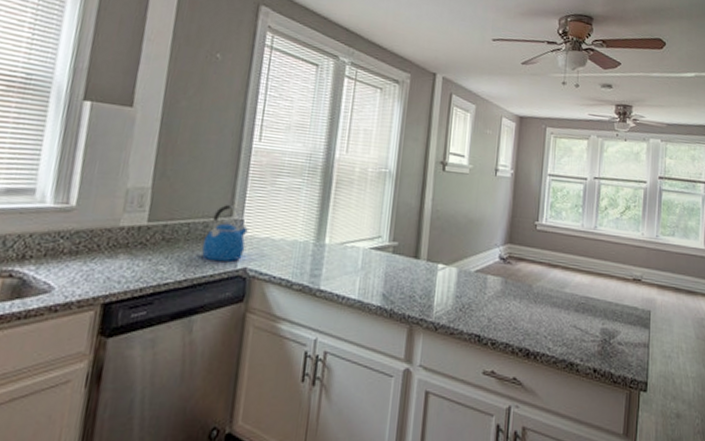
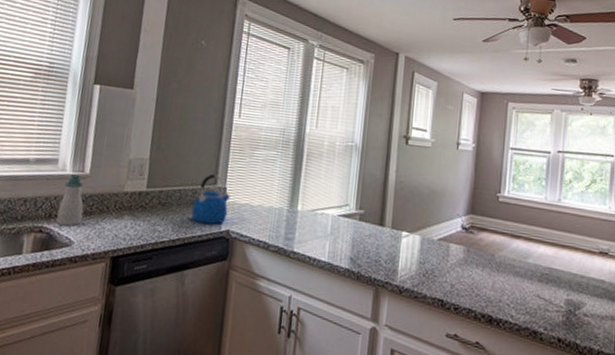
soap bottle: none [32,205,69,269] -> present [56,173,84,227]

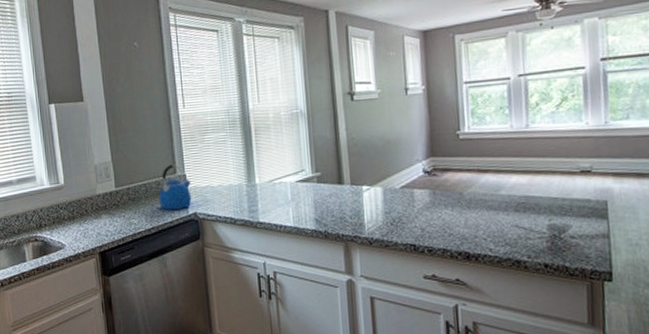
soap bottle: present [56,173,84,227] -> none [45,186,68,233]

